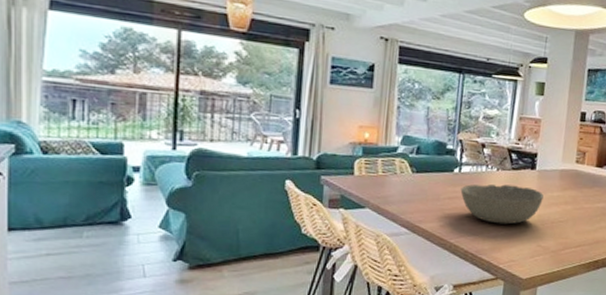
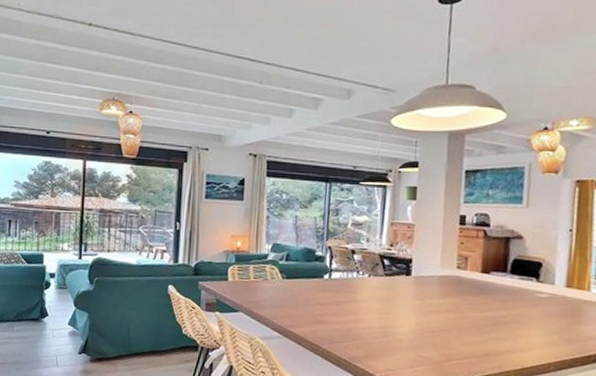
bowl: present [460,184,544,225] -> none [331,290,421,332]

